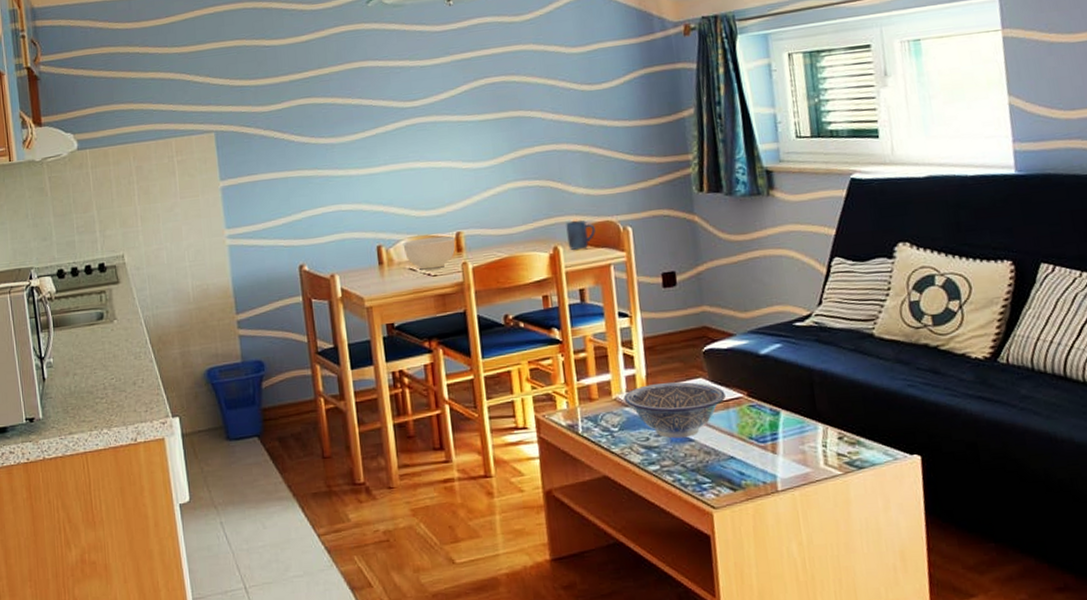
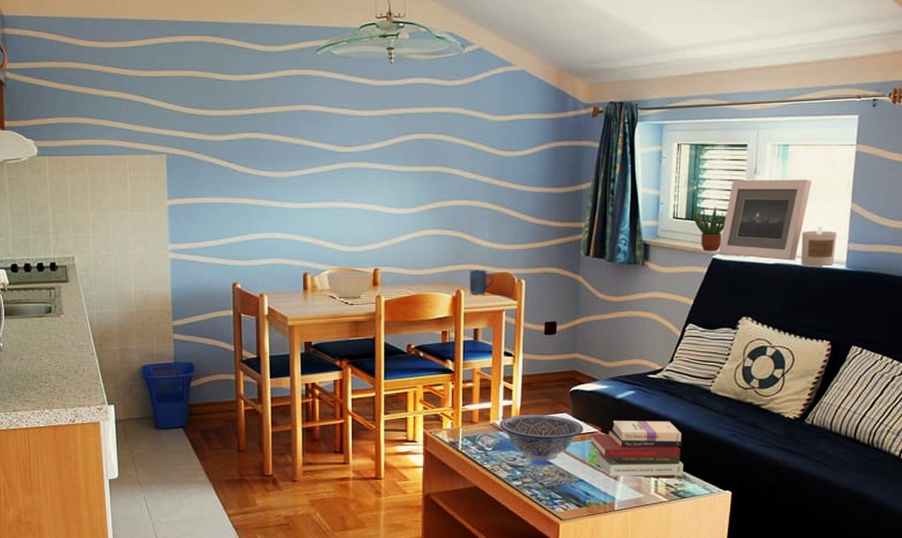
books: none [734,375,857,450] -> present [590,421,683,479]
potted plant: none [815,114,860,172] -> present [692,199,727,252]
picture frame: none [856,75,956,174] -> present [719,179,812,261]
candle: none [953,126,1000,176] -> present [801,226,837,267]

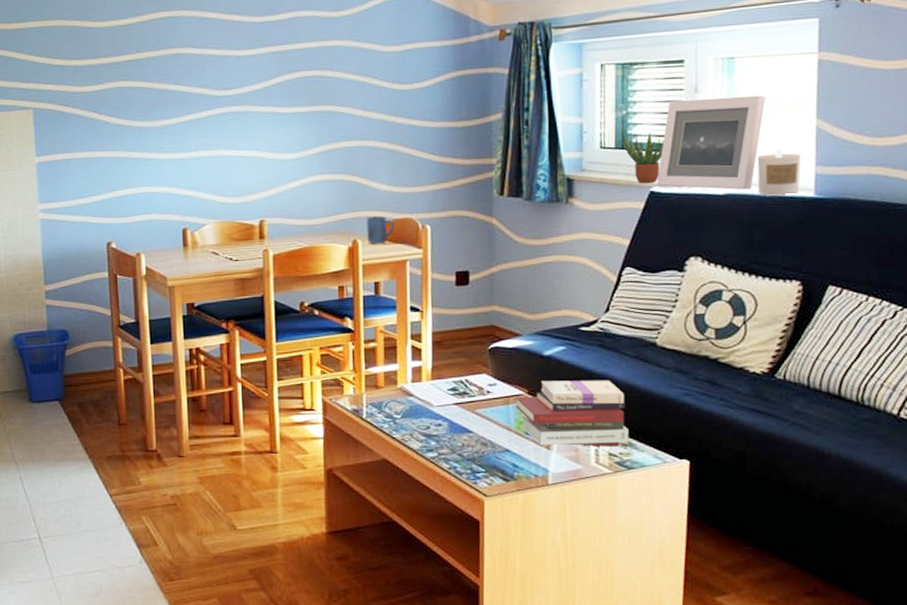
bowl: present [326,270,372,298] -> none [207,223,258,254]
decorative bowl: present [499,415,583,461] -> none [408,376,506,429]

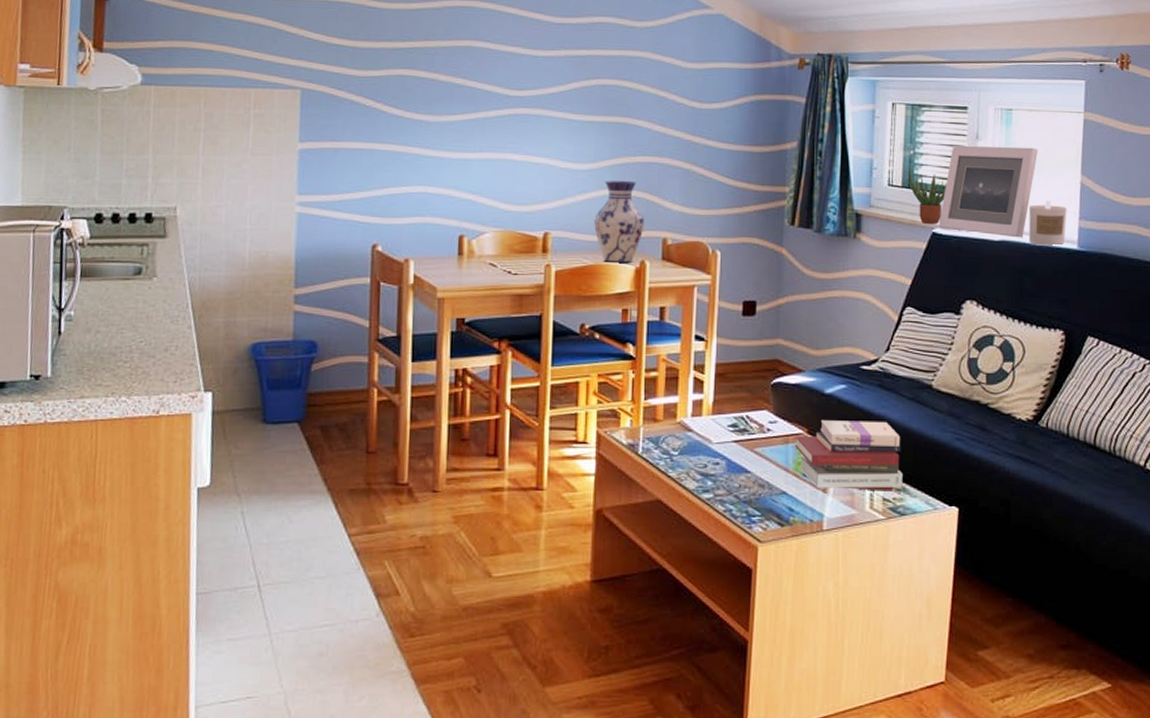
vase: none [305,166,354,245] -> present [593,181,645,264]
mug: present [366,216,395,244] -> none [656,237,684,267]

